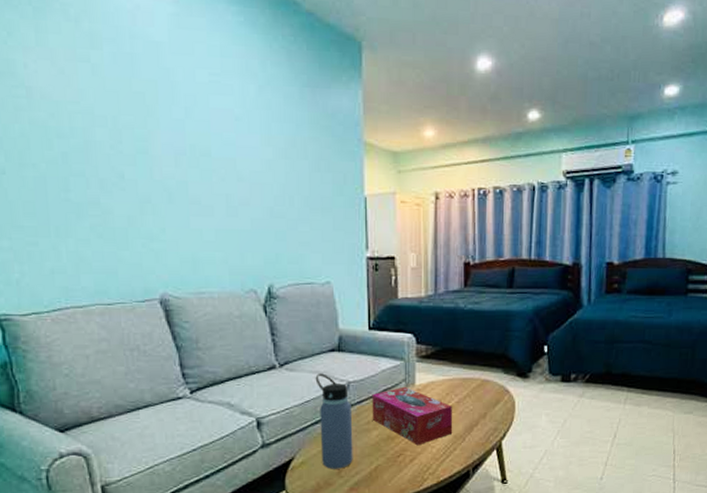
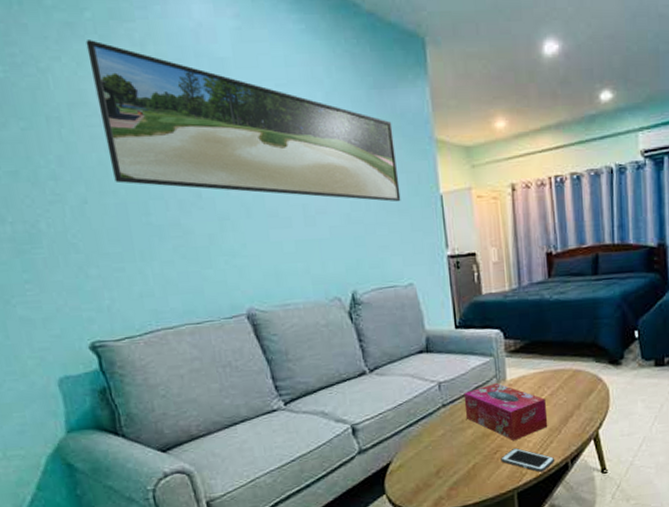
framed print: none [19,10,325,199] -> present [86,40,401,202]
water bottle: present [315,373,353,469] -> none [406,375,450,471]
cell phone: none [403,453,457,478] -> present [501,448,555,472]

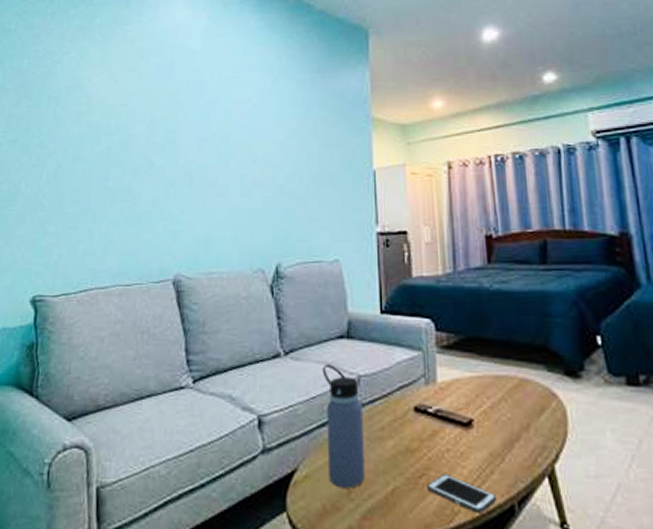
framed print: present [86,40,401,202] -> none [87,39,334,175]
water bottle: none [406,375,450,471] -> present [322,364,365,489]
tissue box: present [463,382,548,441] -> none [386,383,488,464]

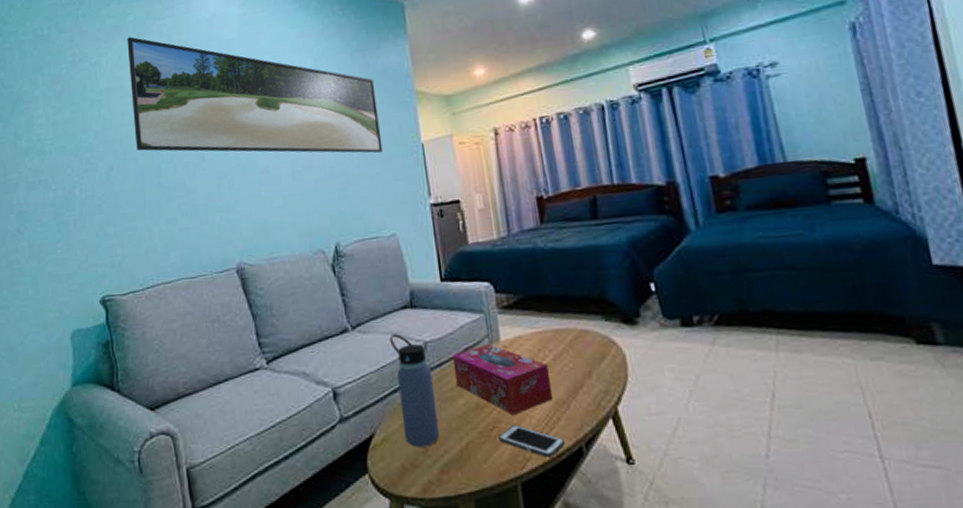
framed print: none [87,39,334,175] -> present [127,37,383,153]
tissue box: none [386,383,488,464] -> present [452,343,553,416]

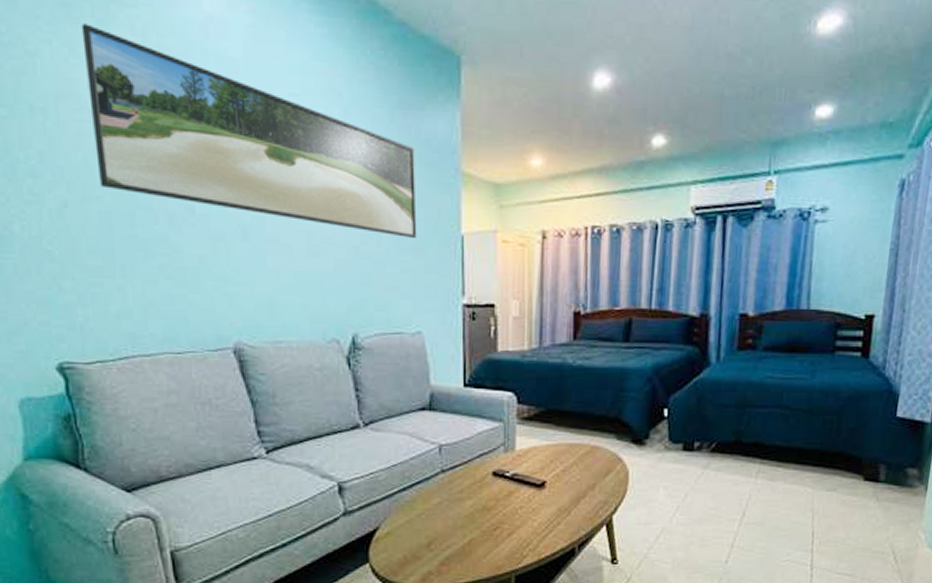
water bottle: present [389,334,440,447] -> none [403,434,445,542]
tissue box: present [452,343,553,416] -> none [466,451,558,518]
cell phone: present [498,425,566,458] -> none [500,527,561,556]

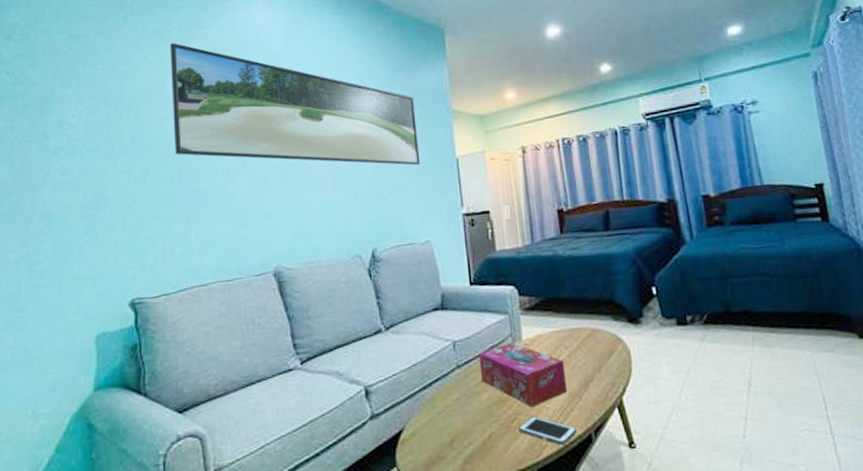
tissue box: none [466,451,558,518] -> present [478,342,568,408]
cell phone: none [500,527,561,556] -> present [518,416,577,445]

